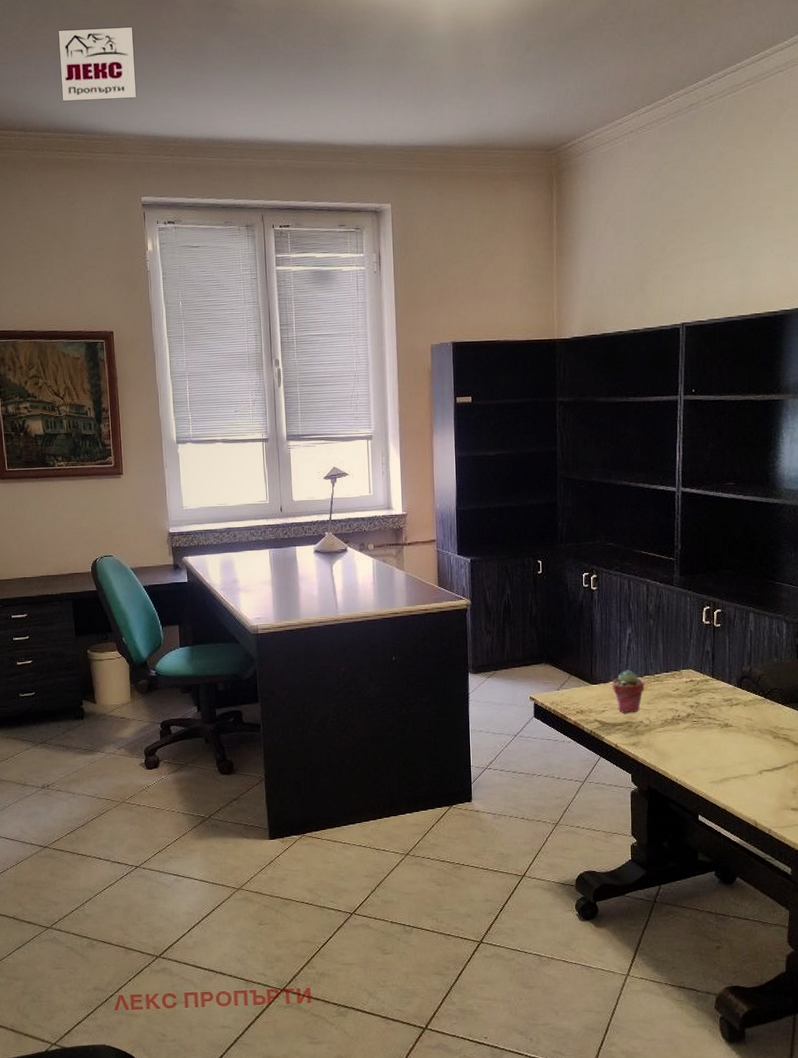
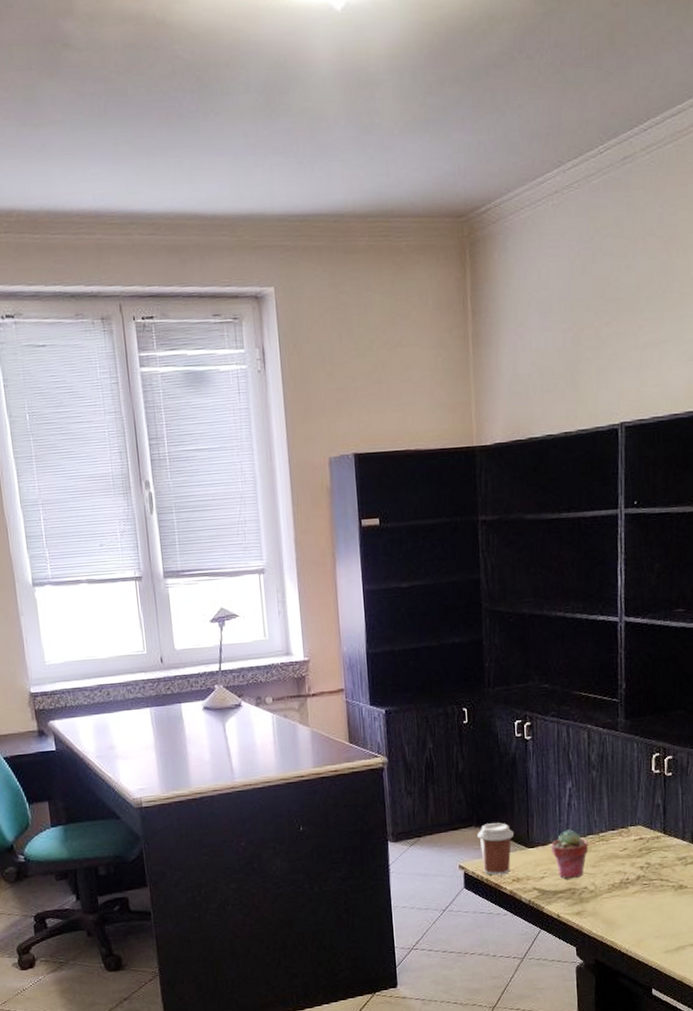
coffee cup: none [547,661,579,707] -> present [477,822,514,876]

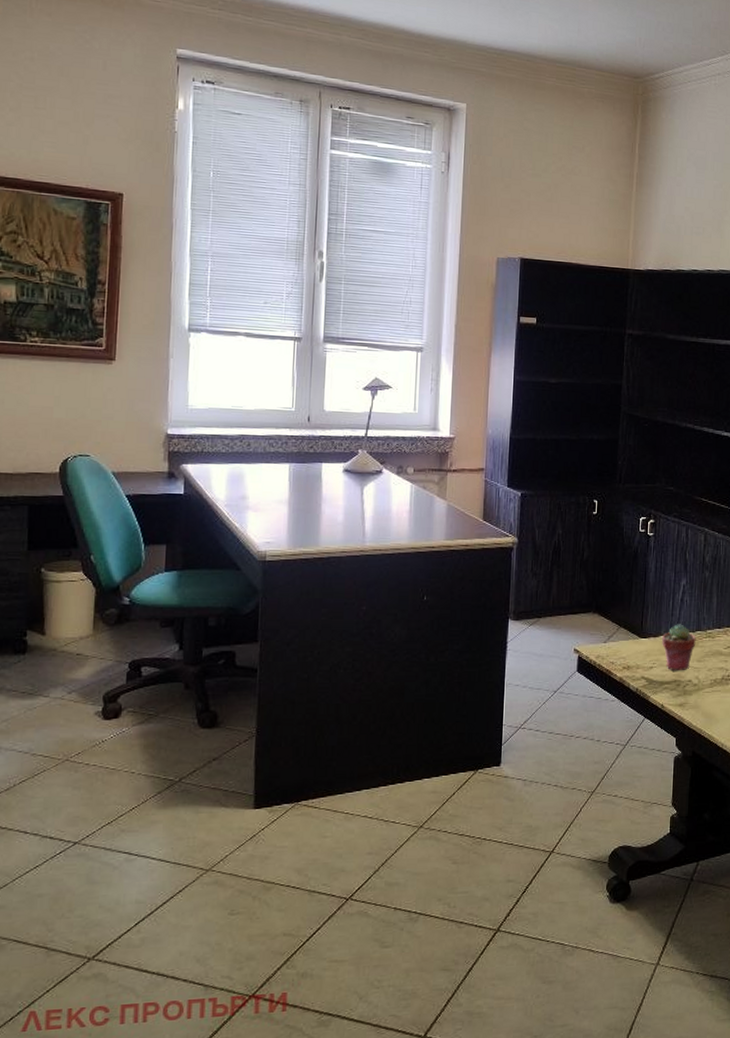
coffee cup: present [477,822,514,876] -> none [594,611,628,662]

